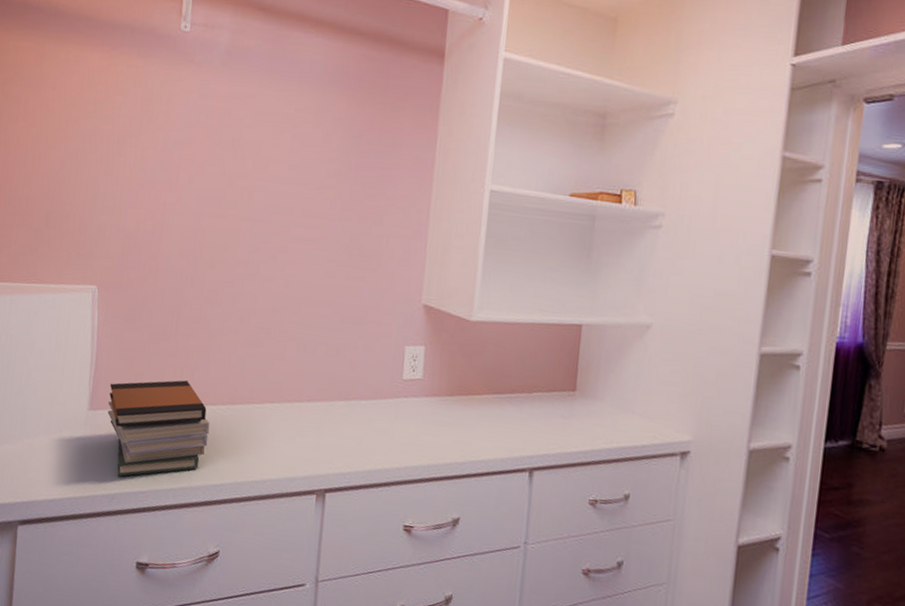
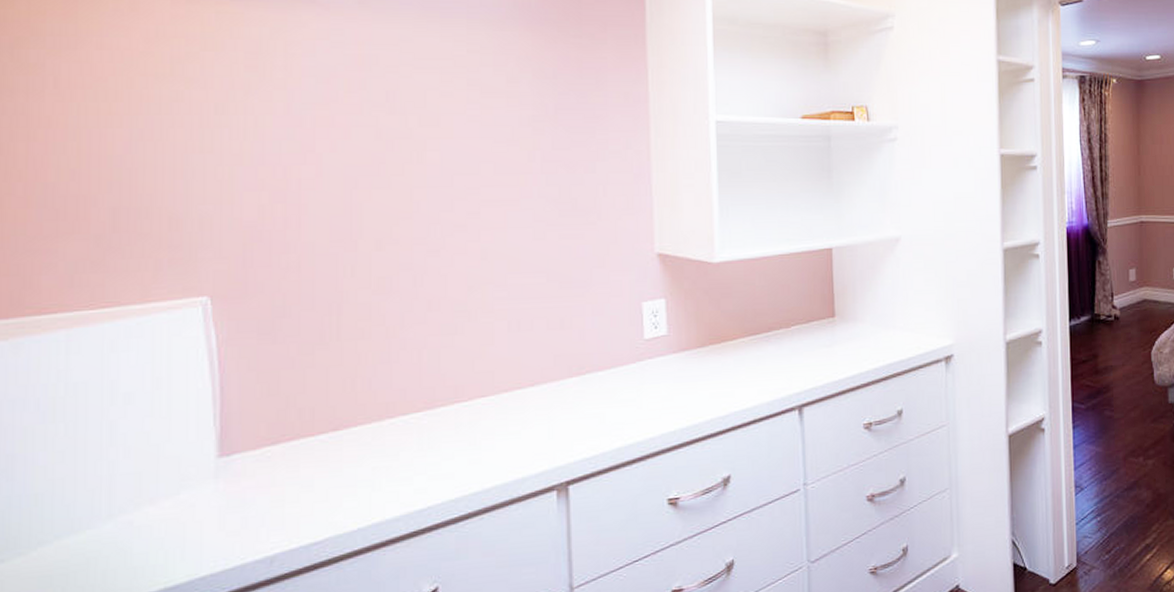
book stack: present [107,380,210,477] -> none [247,392,403,532]

